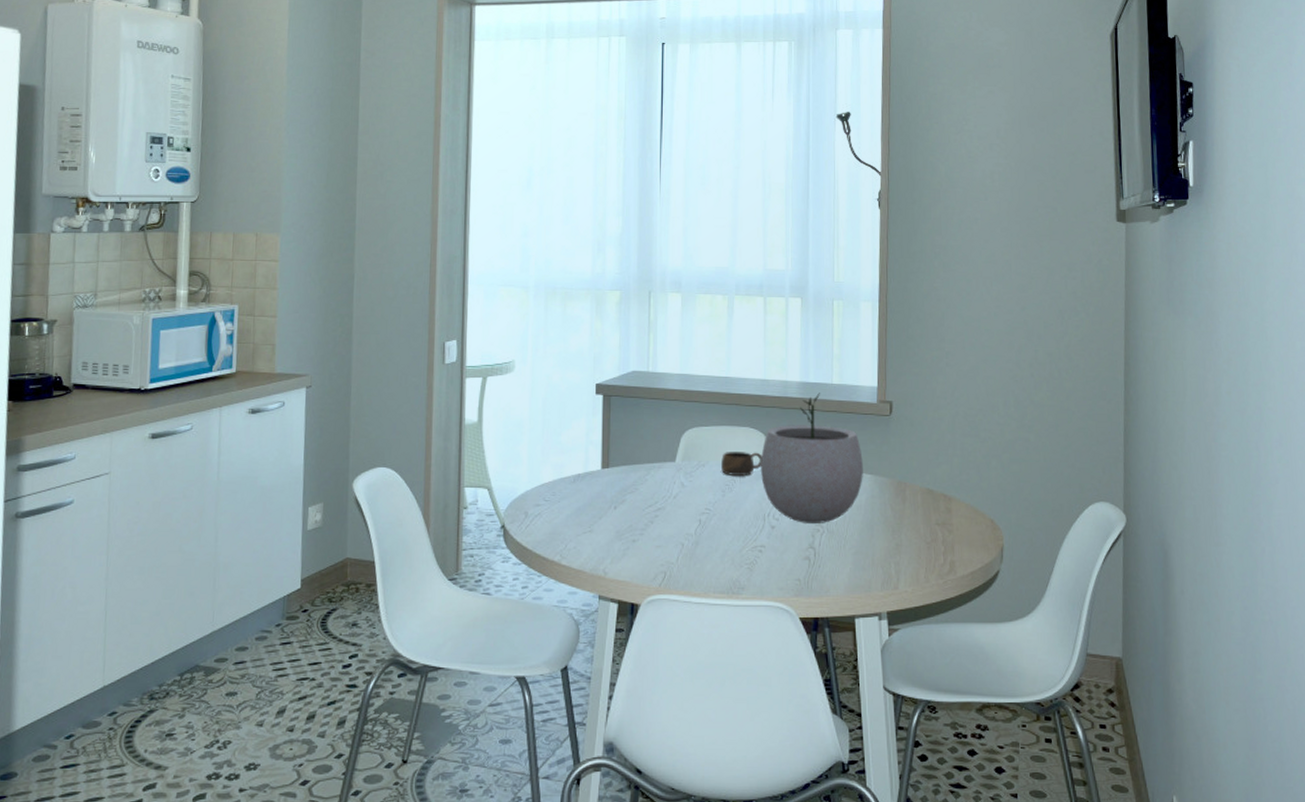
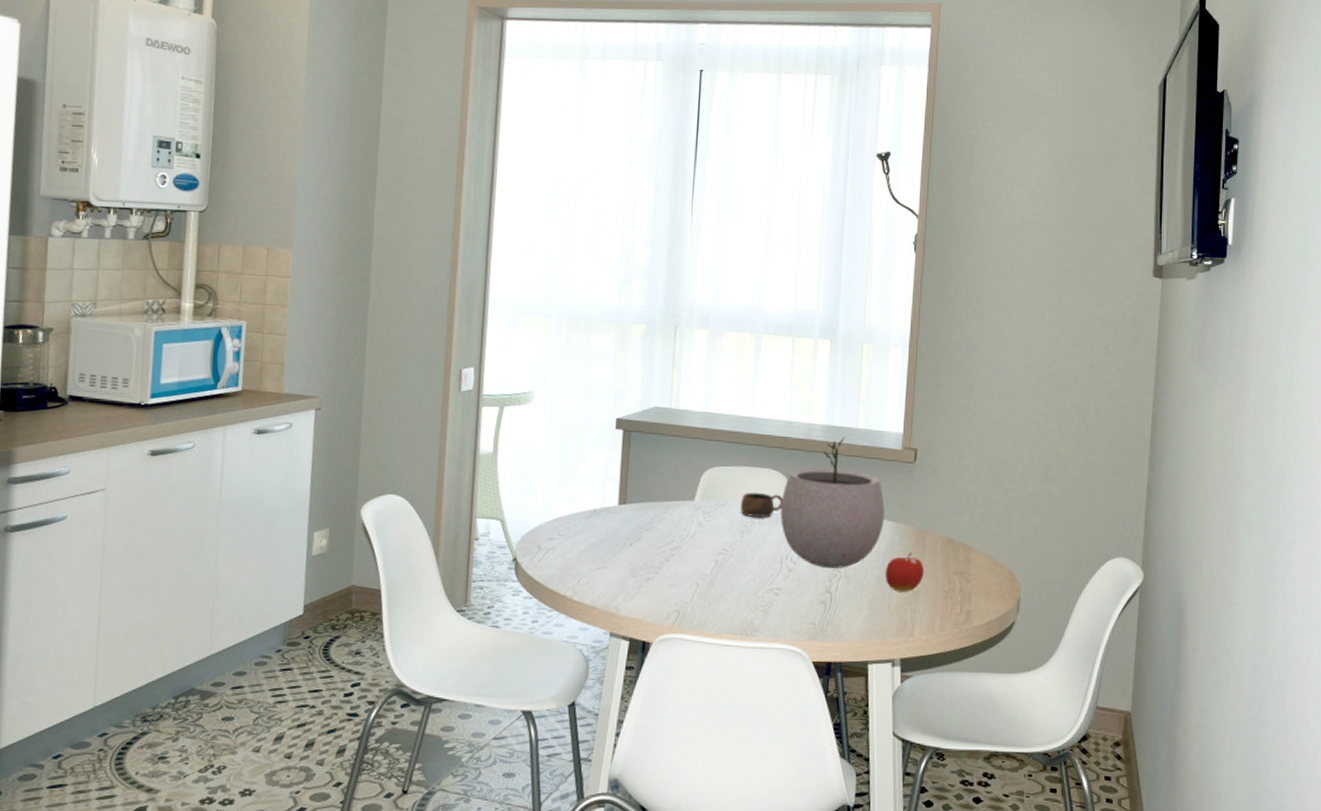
fruit: none [867,505,906,545] -> present [885,552,925,592]

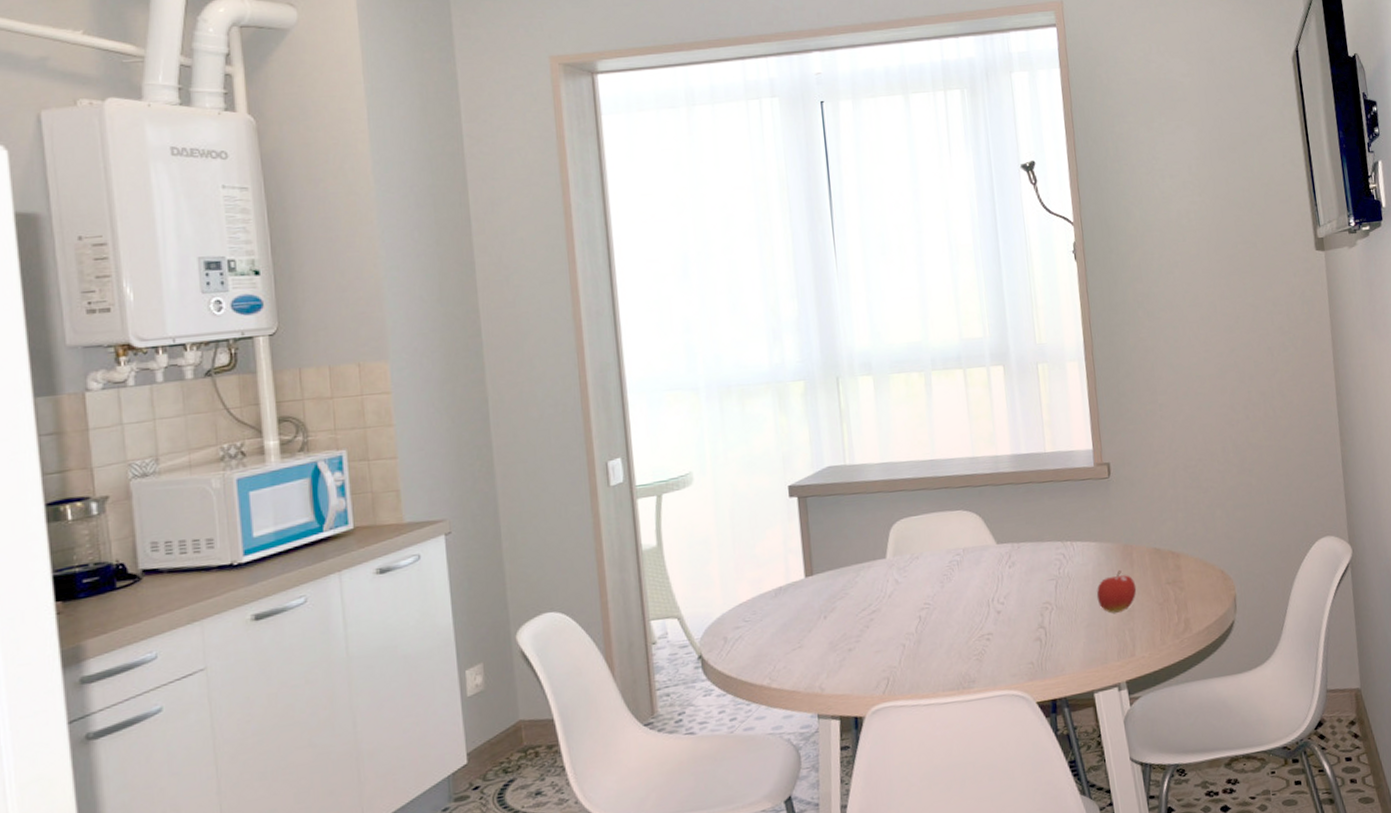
cup: present [740,493,783,517] -> none [935,535,980,565]
plant pot: present [780,437,884,568] -> none [978,463,1088,604]

